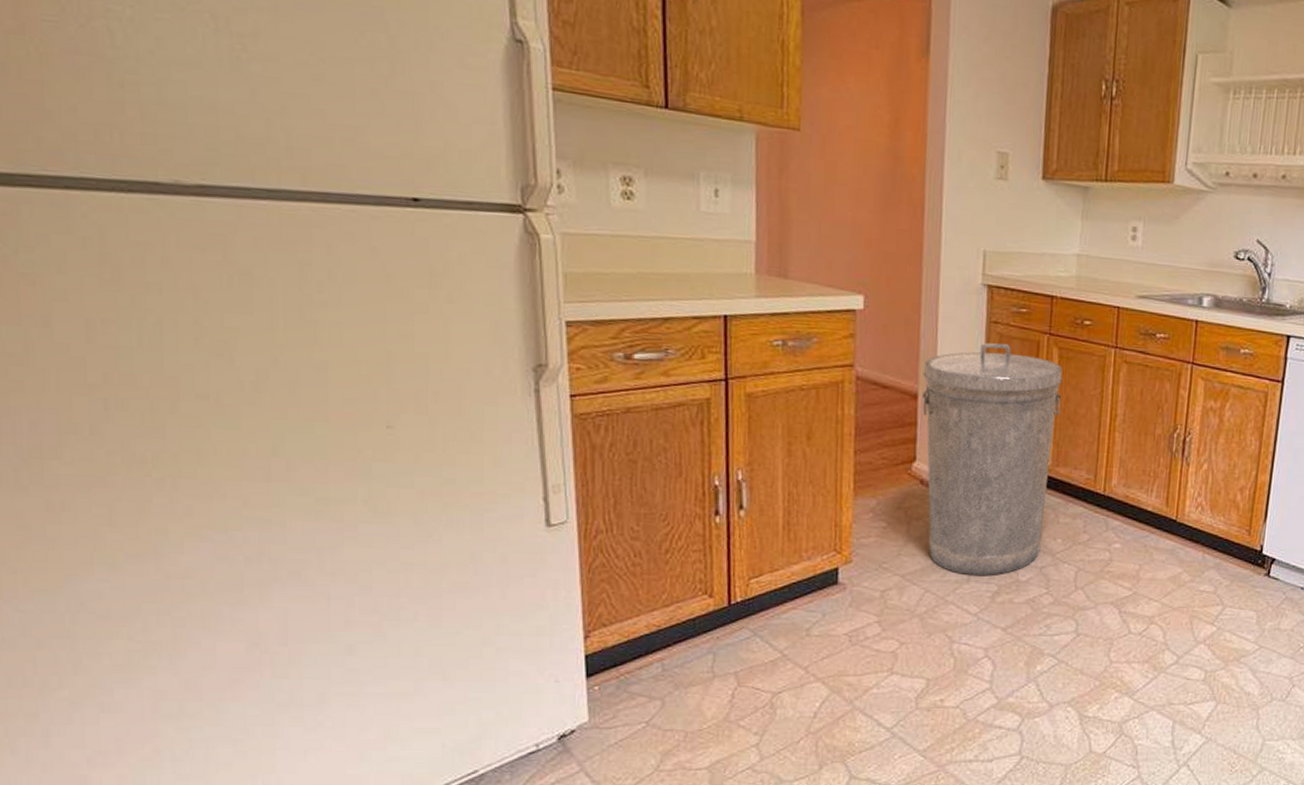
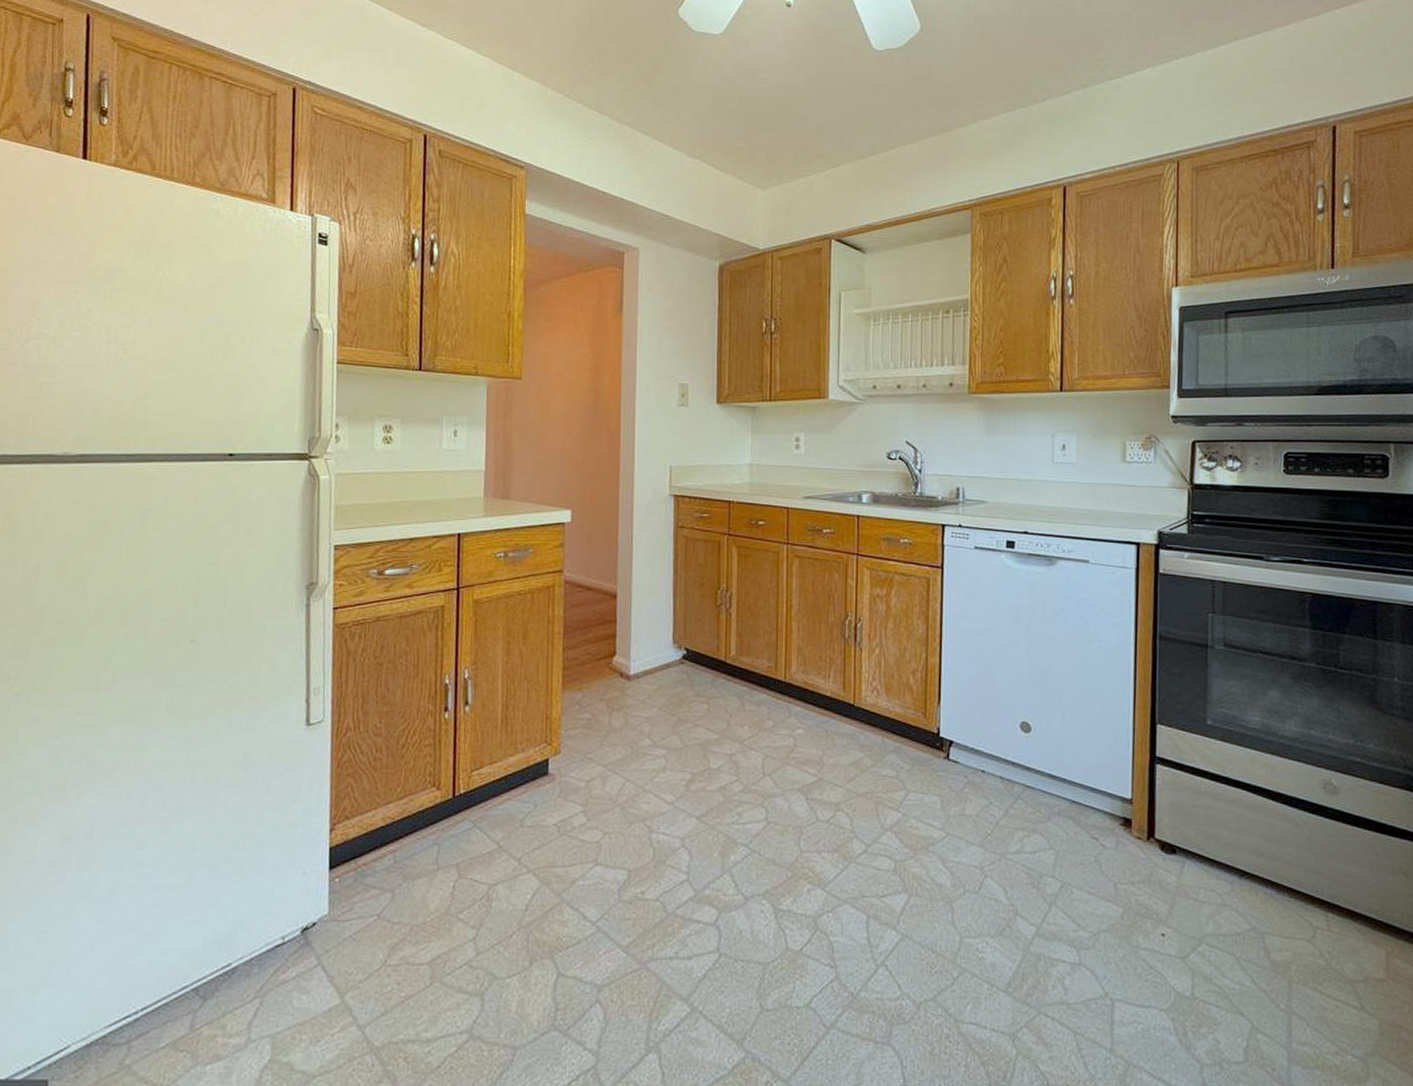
trash can: present [922,343,1063,576] -> none [620,545,742,765]

